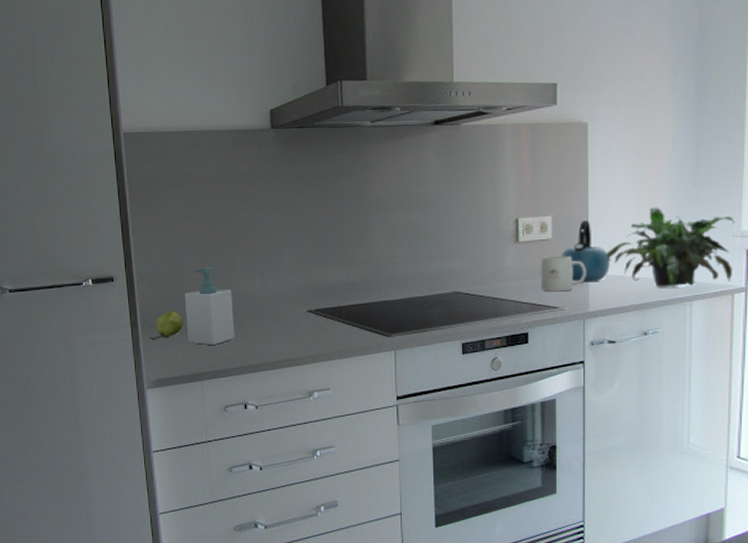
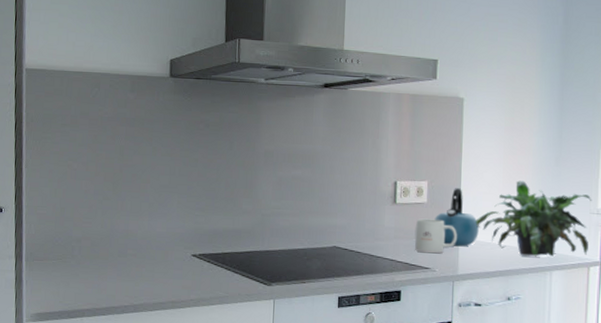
fruit: present [150,311,184,339] -> none [33,245,69,273]
soap bottle: present [184,266,235,346] -> none [71,204,120,283]

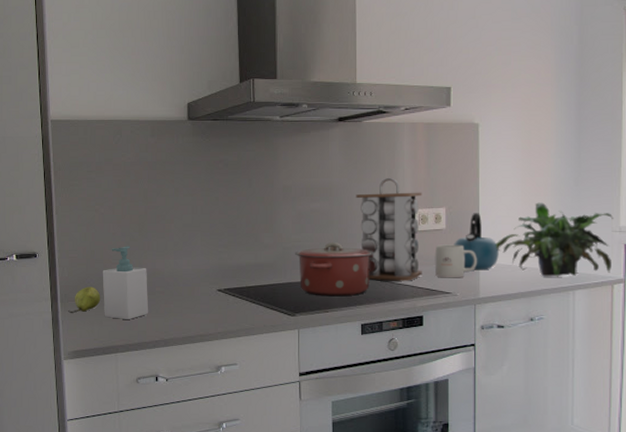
fruit: none [33,245,69,273] -> present [68,286,101,313]
soap bottle: none [71,204,120,283] -> present [102,246,149,320]
casserole: none [274,211,355,268] -> present [295,243,375,297]
spice rack: none [338,148,405,255] -> present [356,178,422,281]

